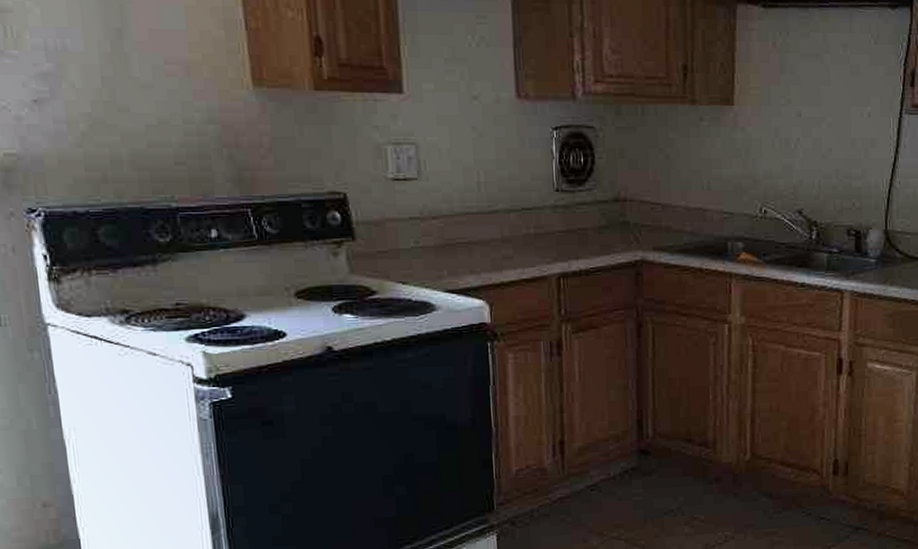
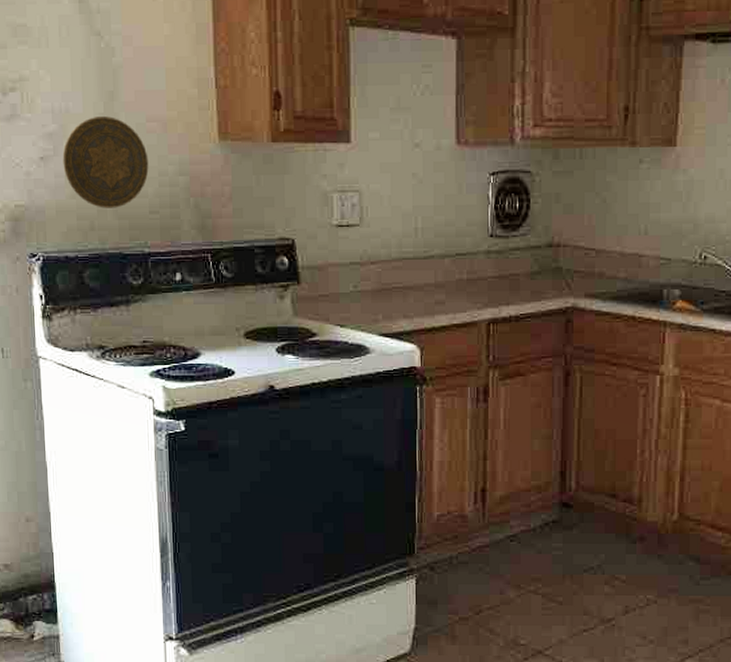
decorative plate: none [62,56,171,159] -> present [62,116,149,208]

